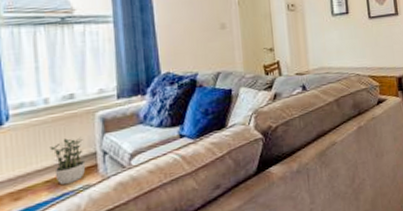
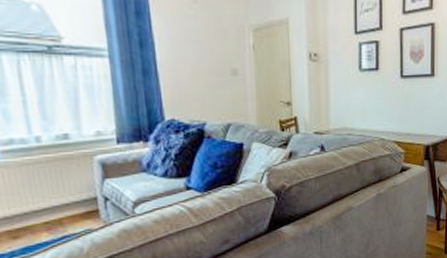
potted plant: present [49,136,86,184] -> none [46,180,87,227]

